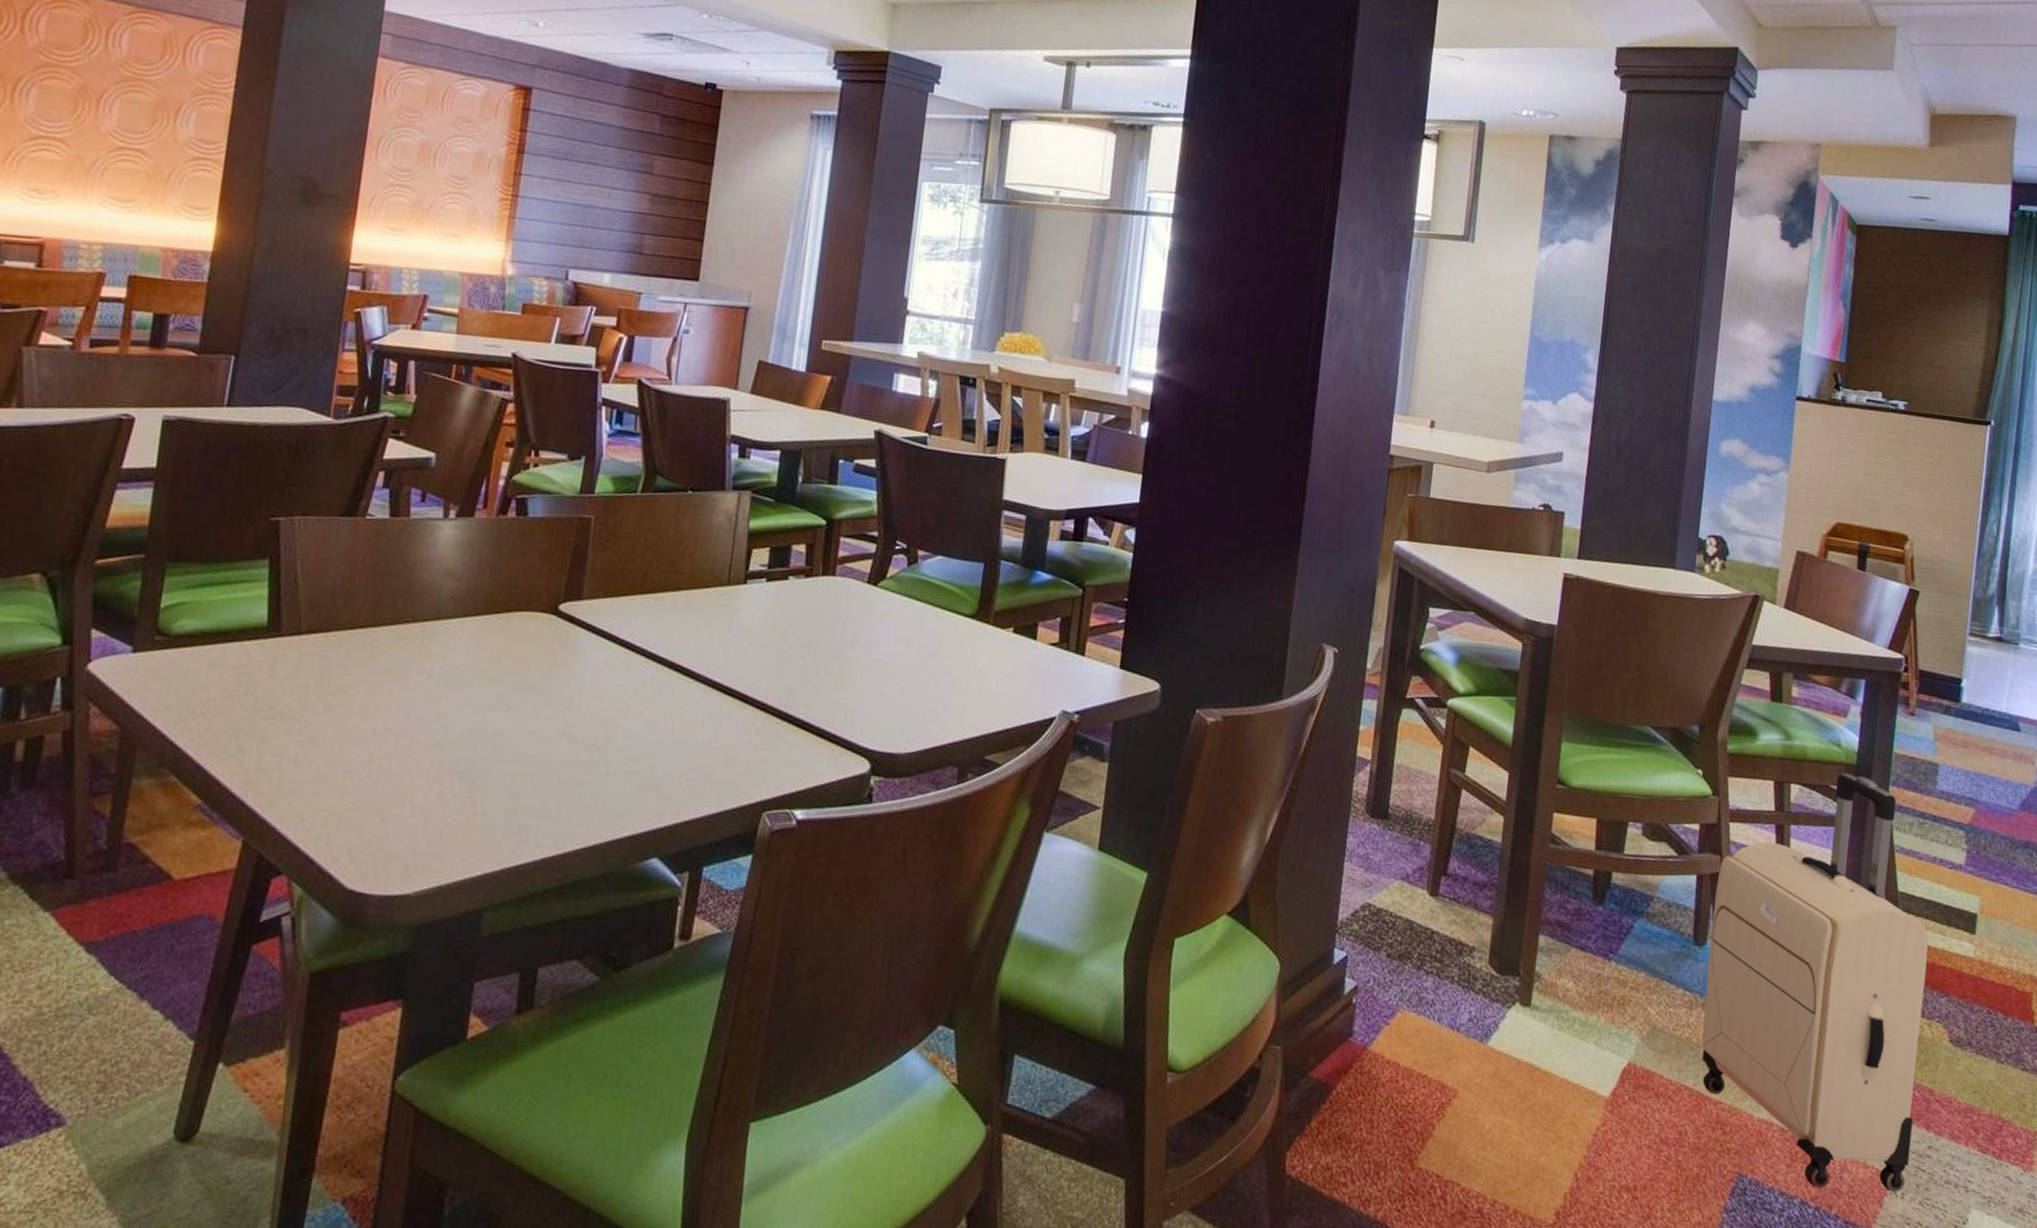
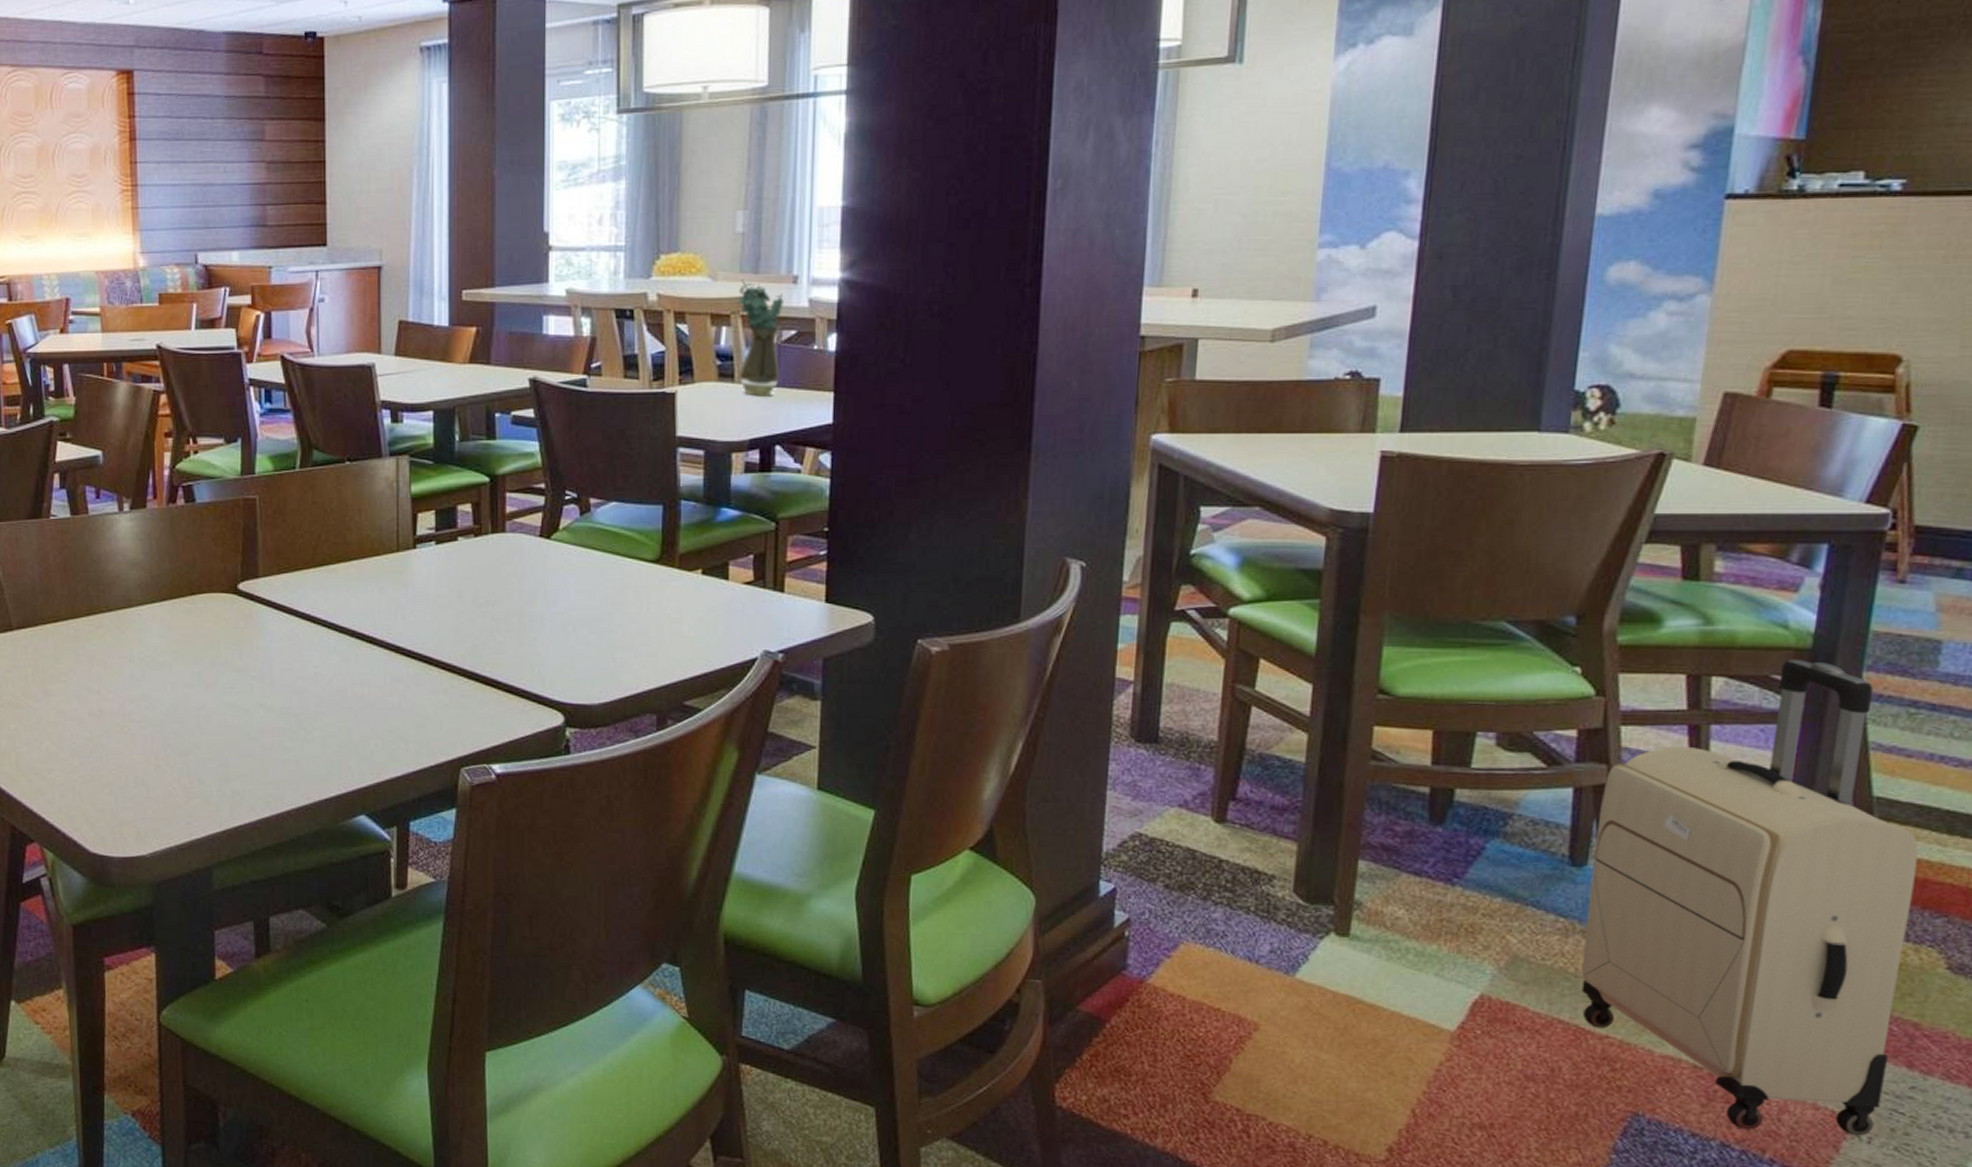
vase: none [1062,364,1107,472] -> present [738,279,784,397]

